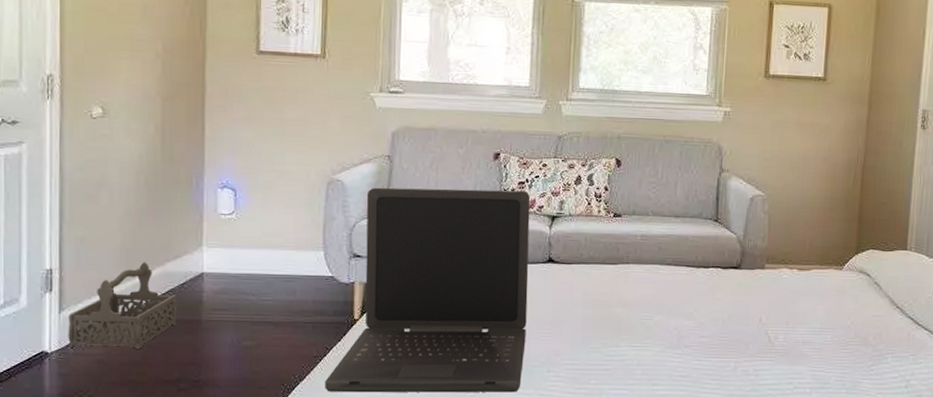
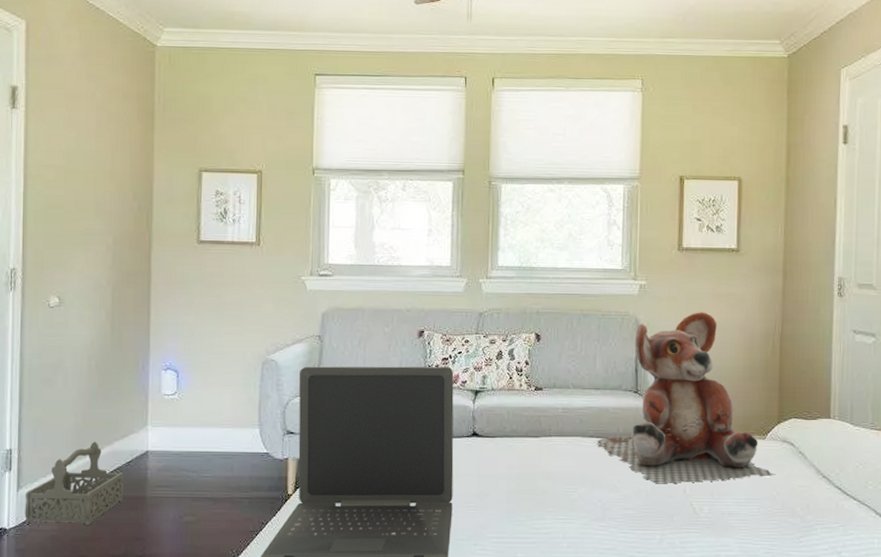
stuffed animal: none [674,141,851,313] -> present [596,312,776,484]

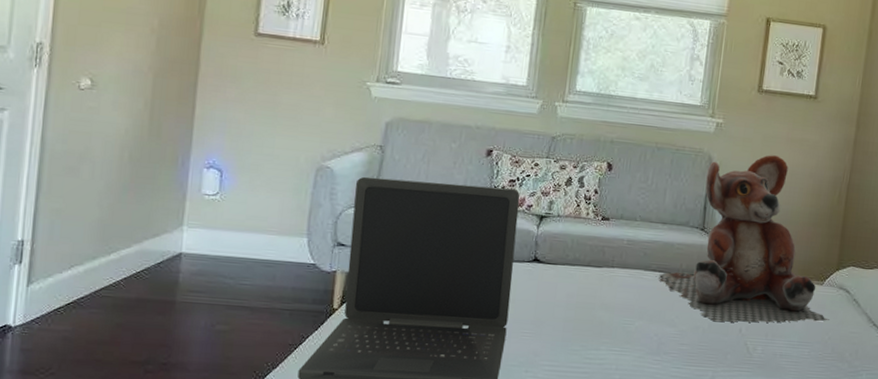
decorative basket: present [24,441,124,526] -> none [33,238,152,329]

